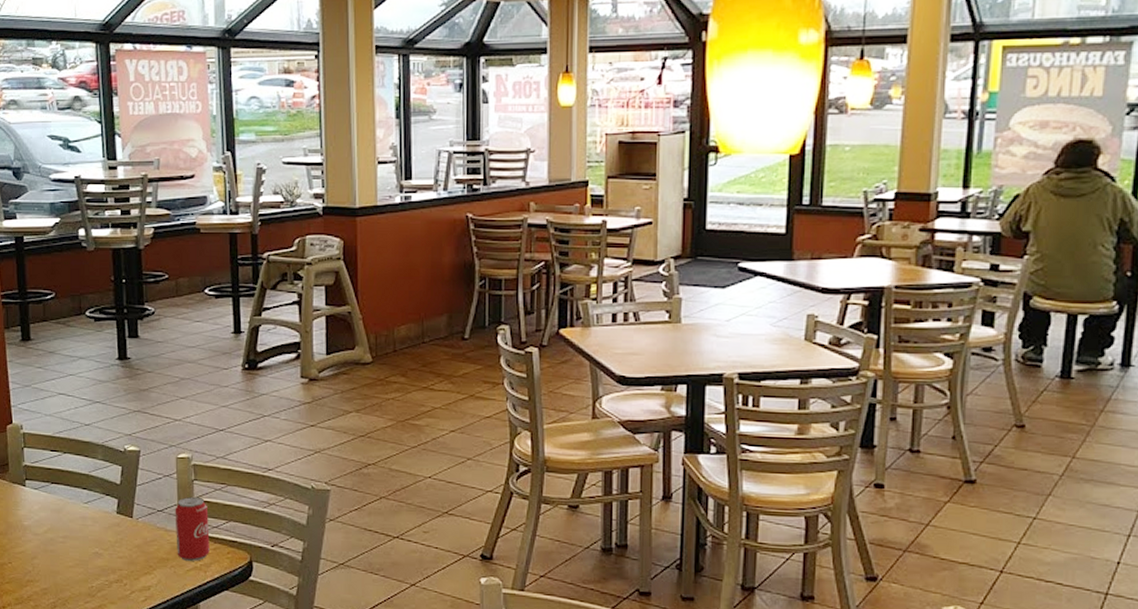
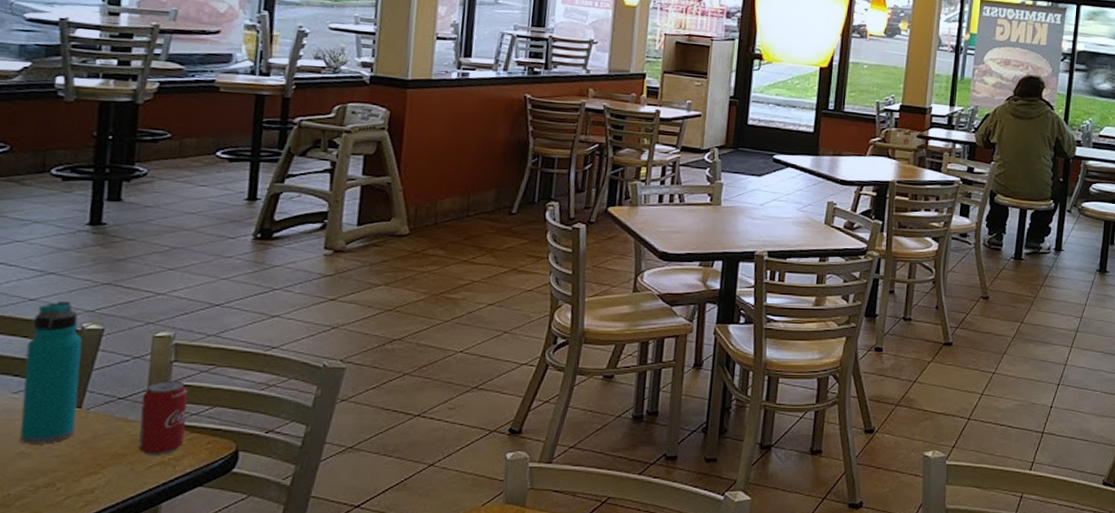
water bottle: none [89,426,130,547] -> present [19,302,82,444]

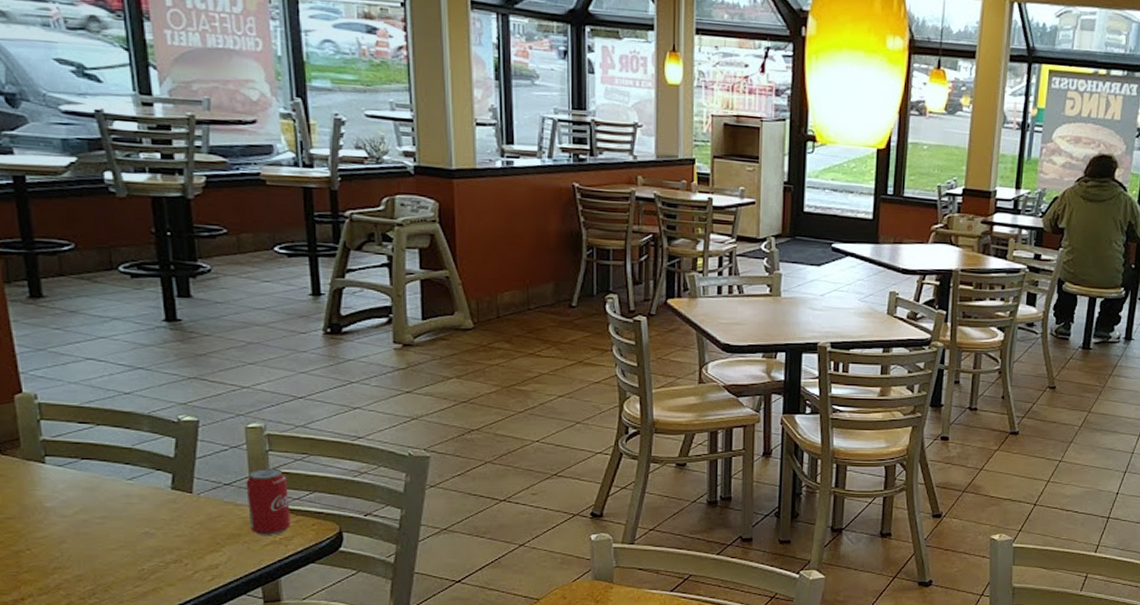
water bottle: present [19,302,82,444] -> none [131,395,190,525]

